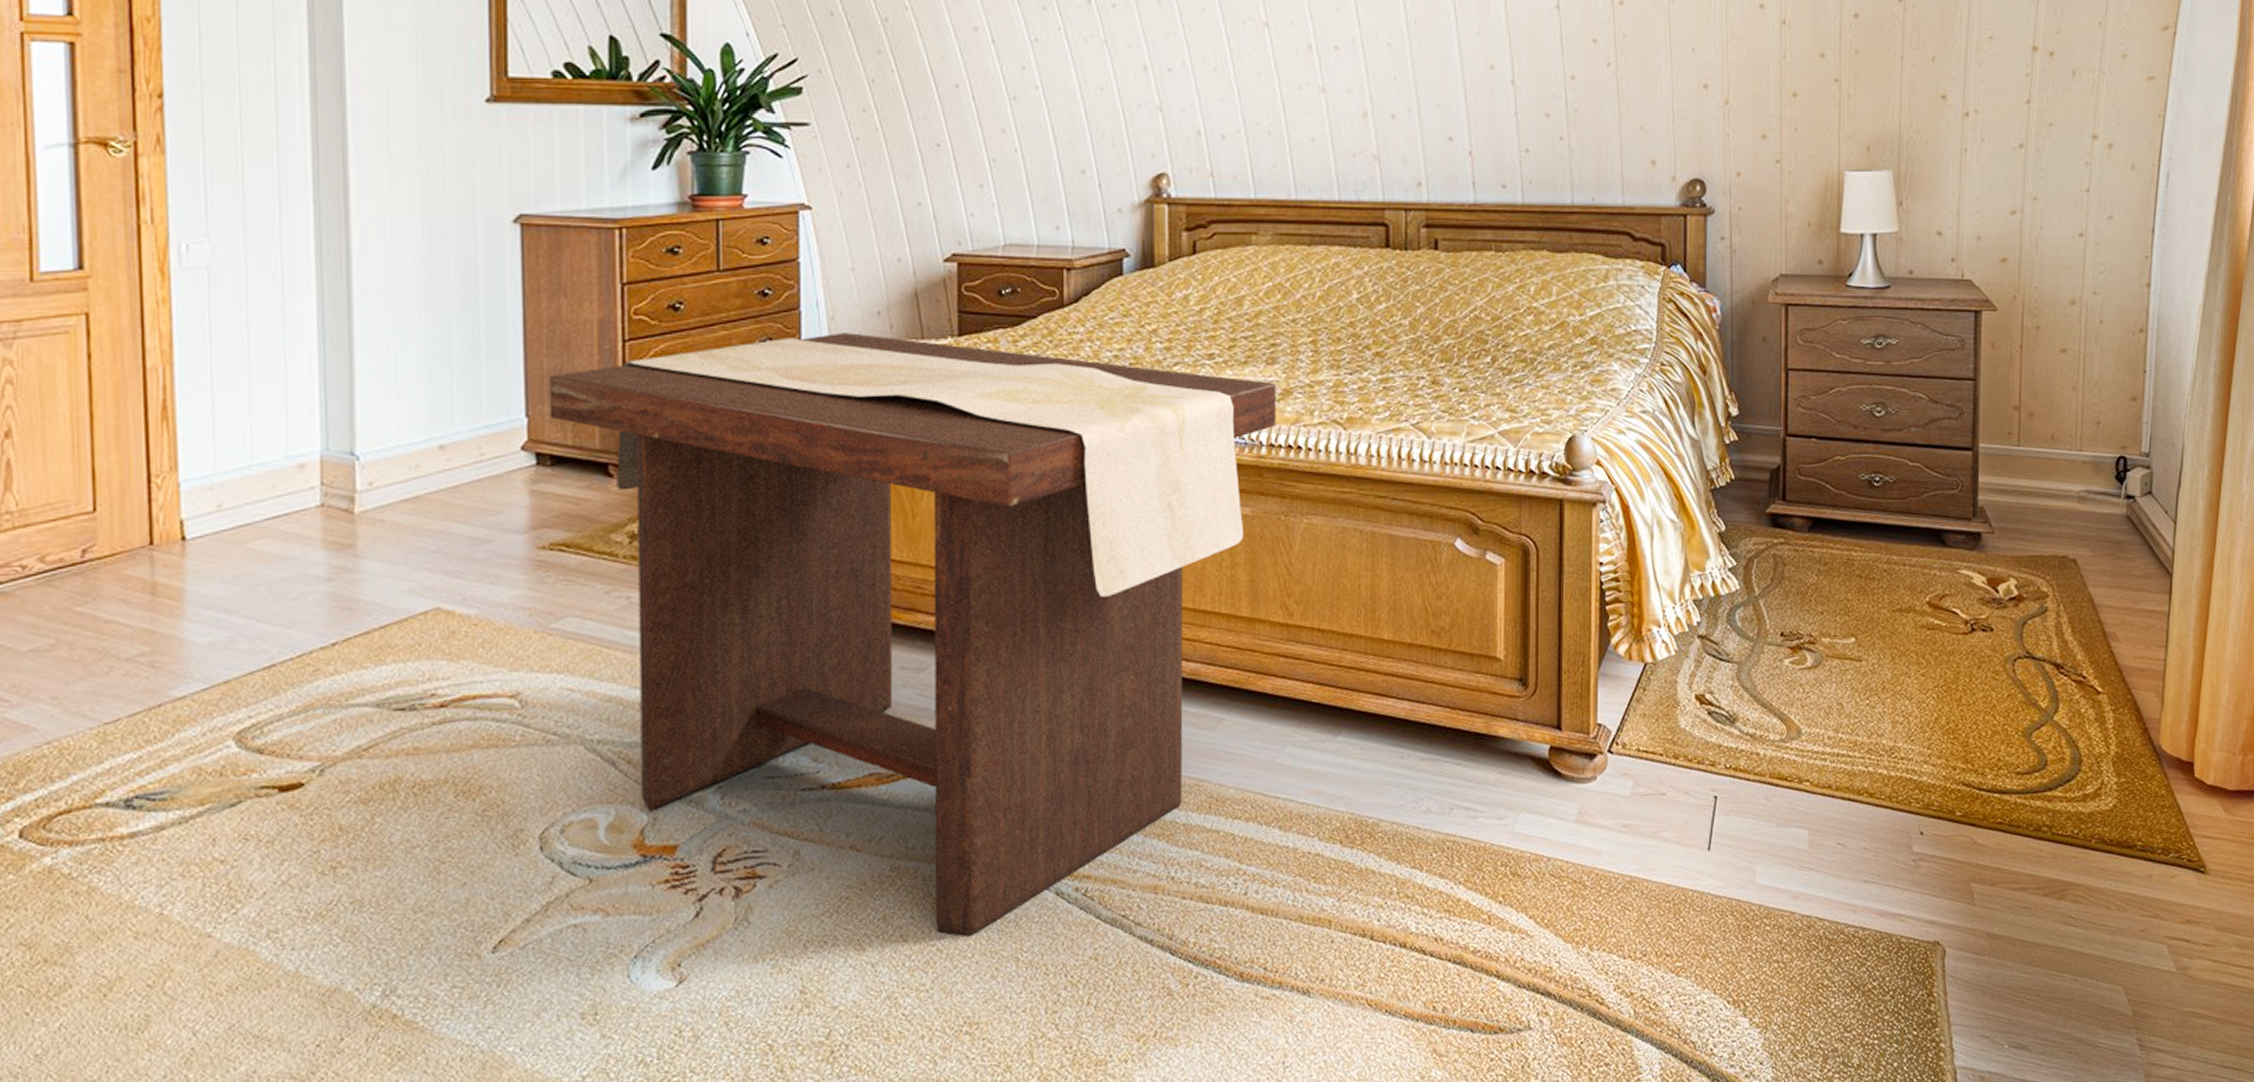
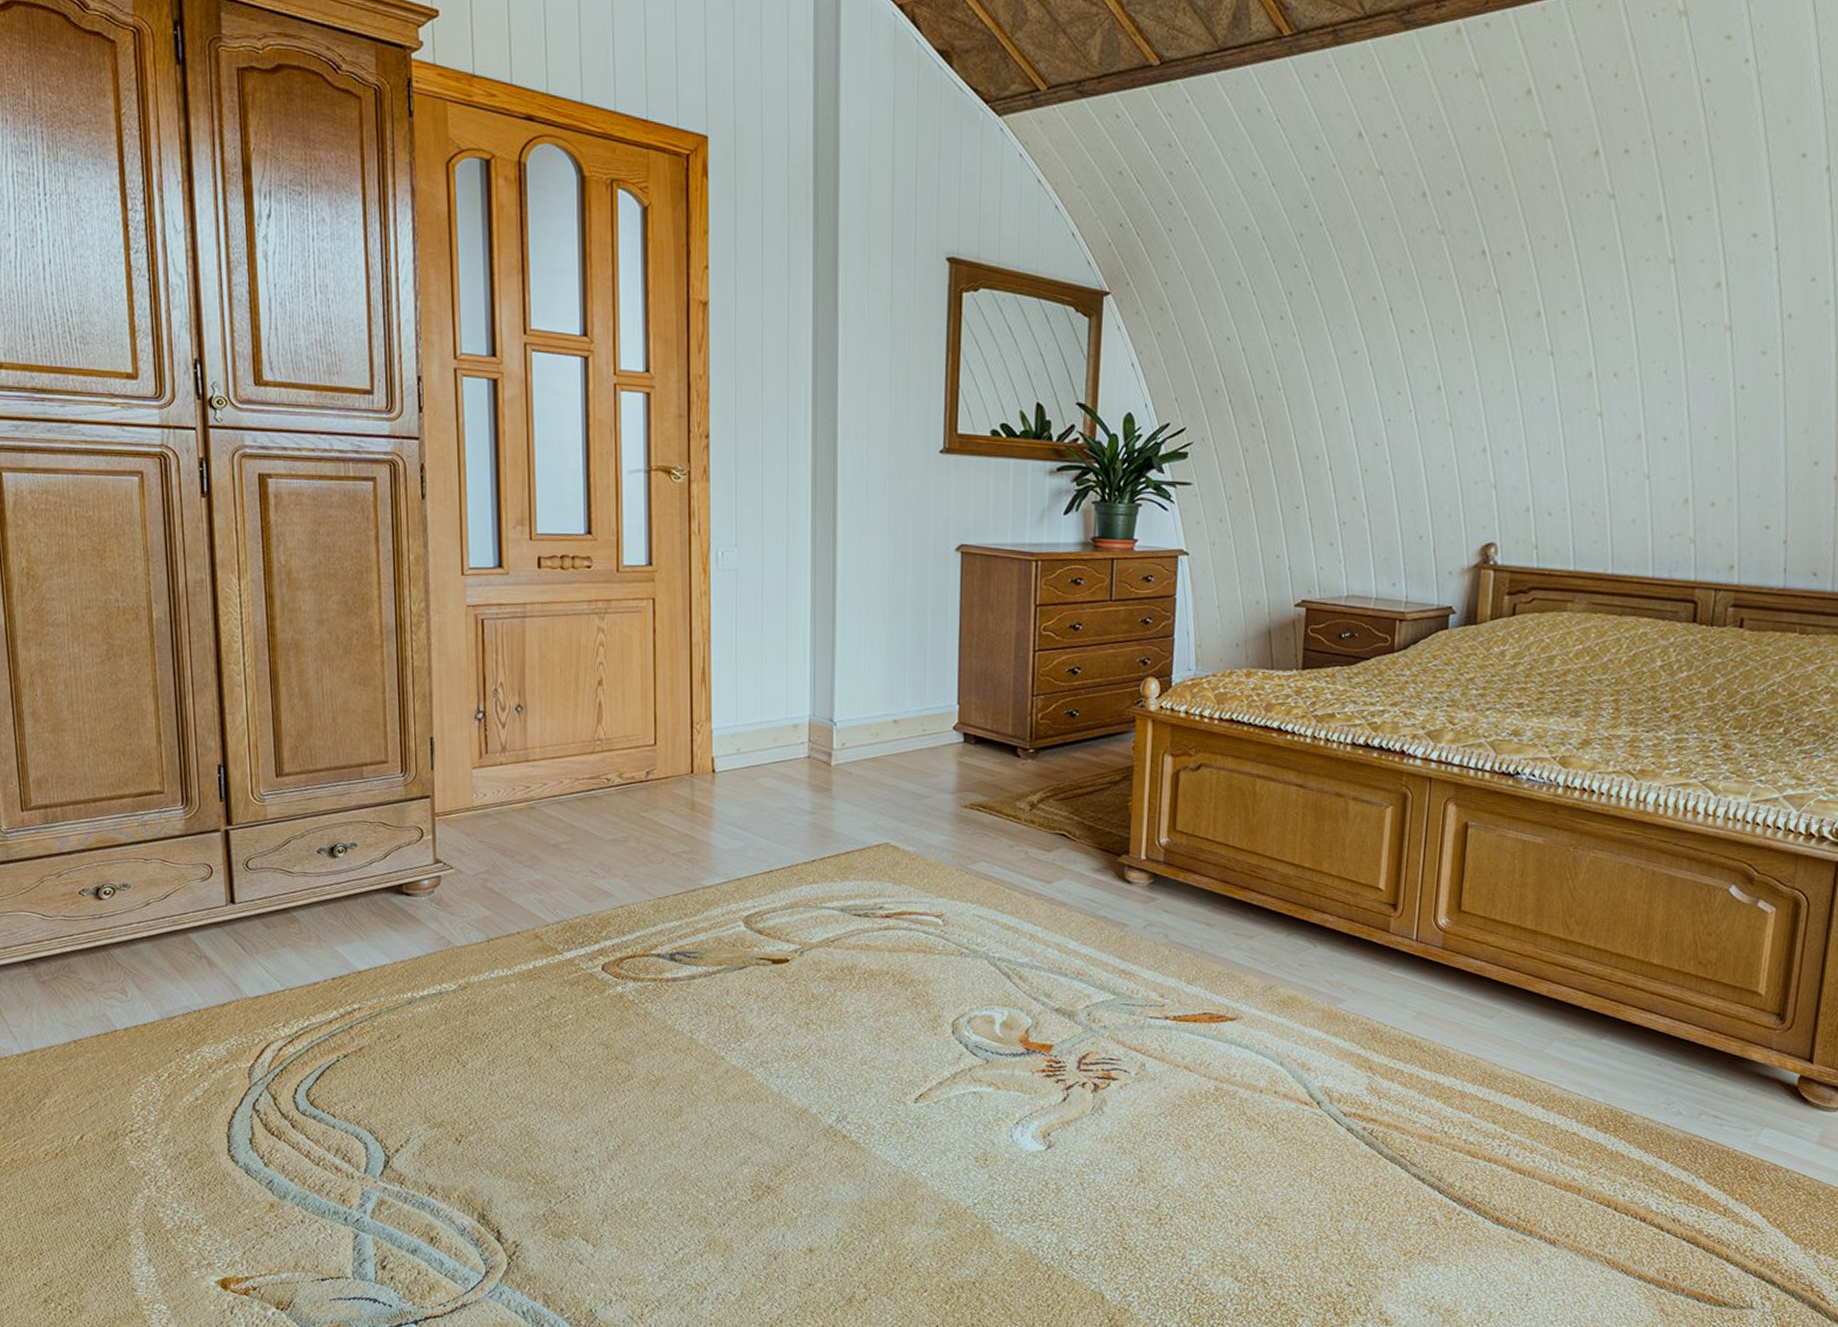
bench: present [548,333,1276,936] -> none [975,659,1577,1150]

